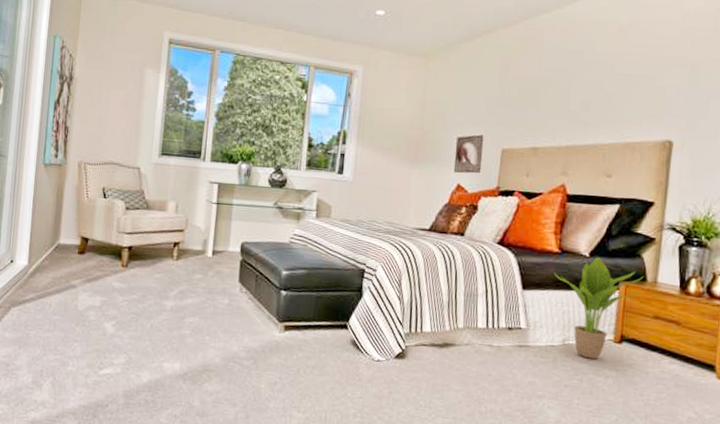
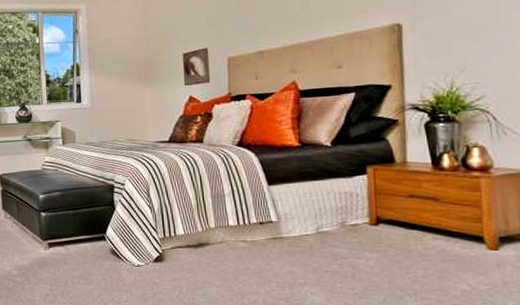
potted plant: present [553,257,644,360] -> none [296,145,391,243]

